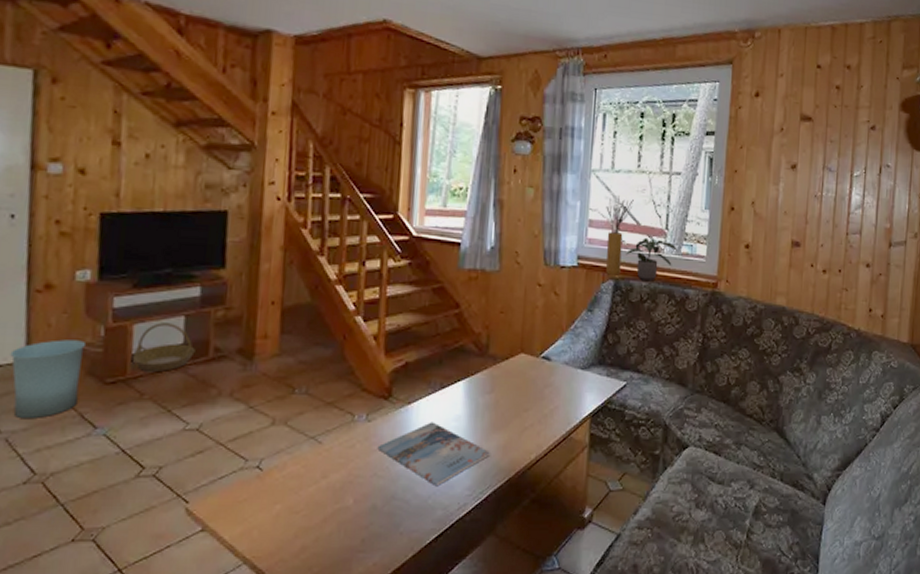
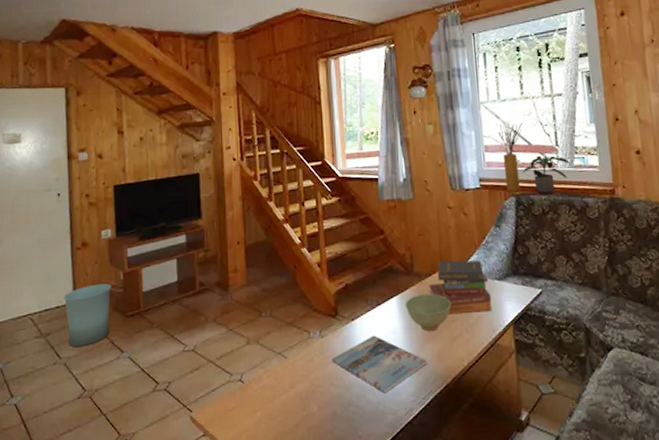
basket: present [133,323,195,372] -> none [144,265,186,305]
bowl: none [474,379,527,420] -> present [406,294,452,331]
books: none [503,343,572,403] -> present [429,260,492,315]

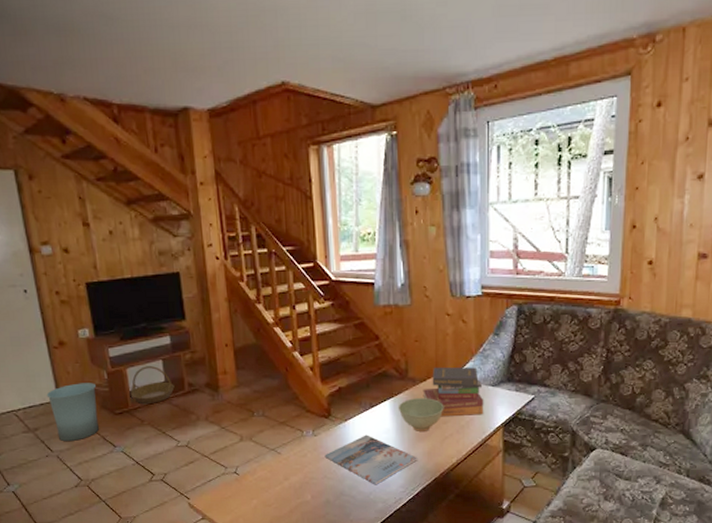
basket: none [144,265,186,305] -> present [131,366,175,404]
vase: present [498,122,522,193] -> none [506,225,532,301]
potted plant: present [522,155,570,195] -> none [528,263,578,304]

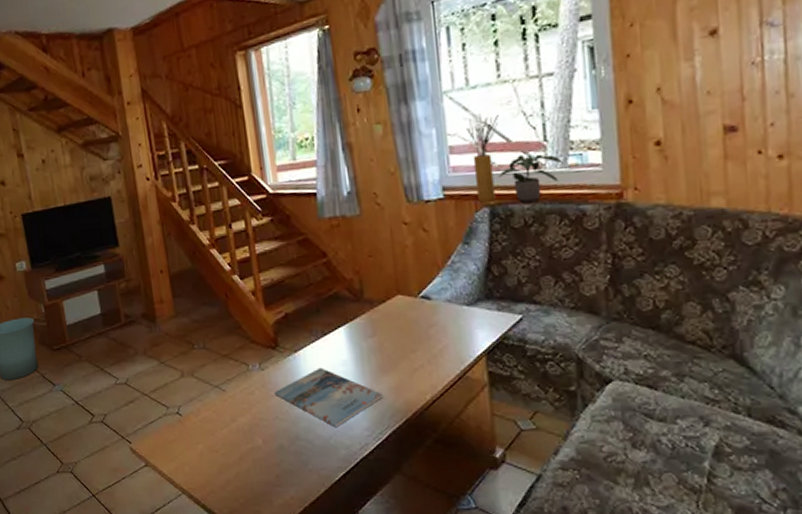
basket: present [131,366,175,404] -> none [67,297,111,338]
bowl: present [399,398,444,431] -> none [356,322,410,363]
books: present [423,367,484,417] -> none [382,284,460,345]
vase: none [506,225,532,301] -> present [466,114,499,203]
potted plant: none [528,263,578,304] -> present [499,154,563,203]

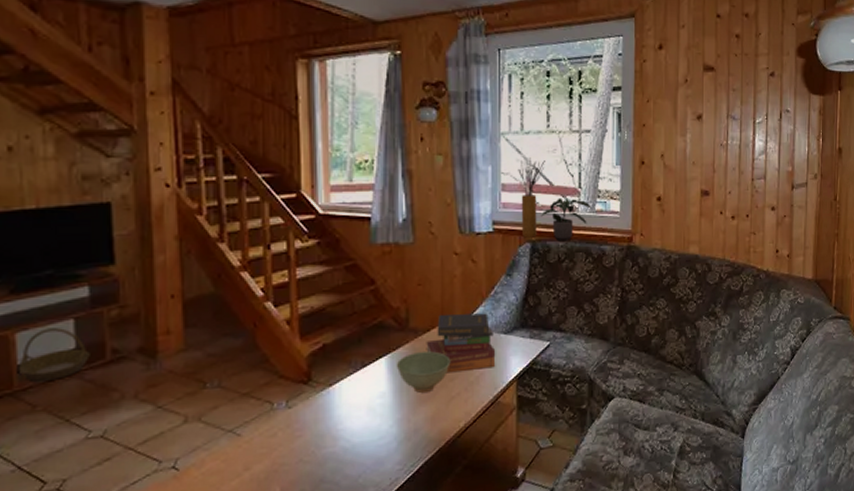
basket: none [67,297,111,338] -> present [19,328,90,382]
magazine: present [274,367,384,428] -> none [301,401,420,465]
bowl: none [356,322,410,363] -> present [397,351,451,393]
books: none [382,284,460,345] -> present [426,313,496,373]

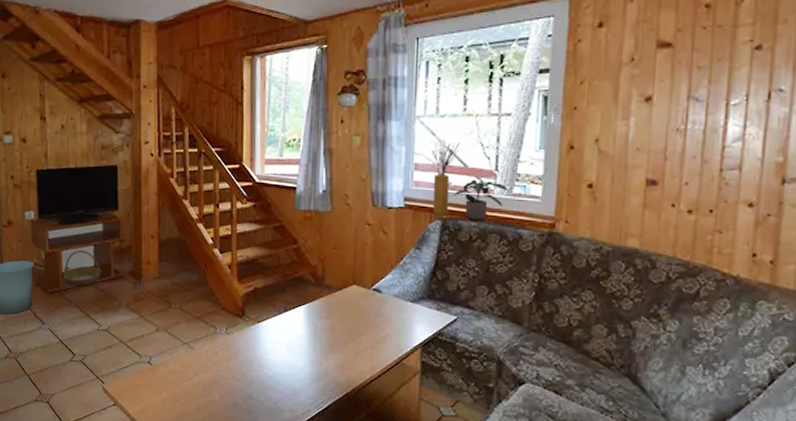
bowl: present [397,351,451,393] -> none [313,306,360,342]
books: present [426,313,496,373] -> none [338,276,402,331]

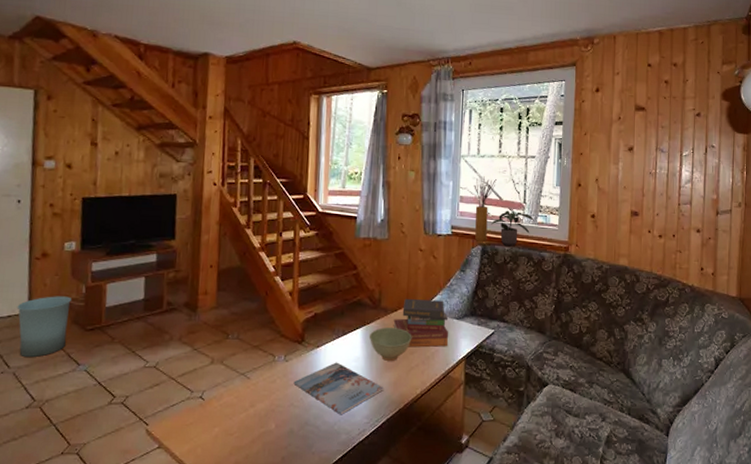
basket: present [63,250,102,286] -> none [106,283,153,321]
magazine: none [235,338,330,393] -> present [293,362,385,415]
bowl: none [313,306,360,342] -> present [370,327,412,361]
books: none [338,276,402,331] -> present [393,298,449,347]

